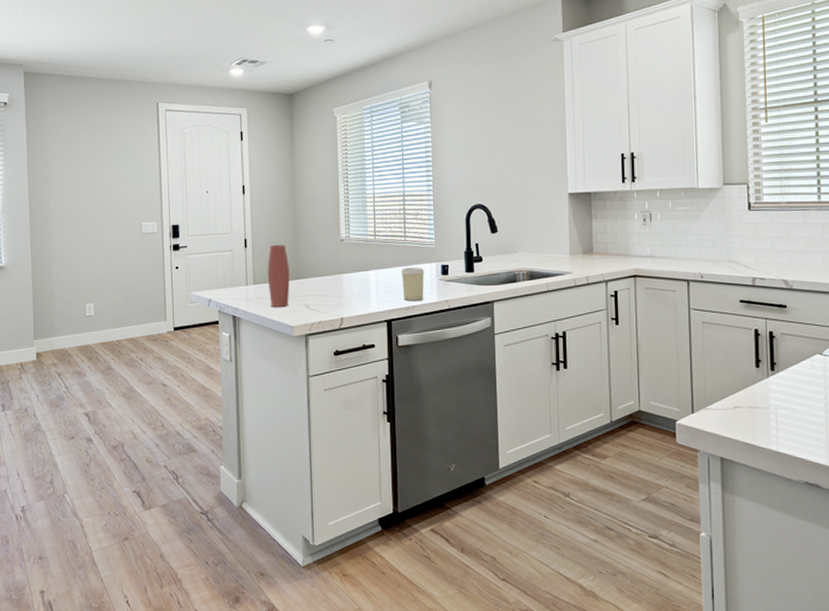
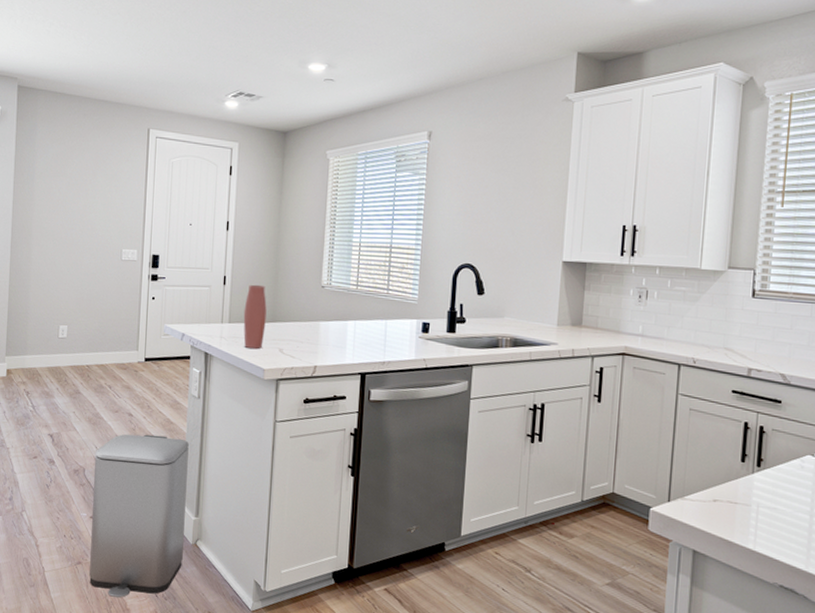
pedal bin: none [132,402,230,570] -> present [89,434,189,599]
cup: present [401,267,425,302] -> none [380,321,404,357]

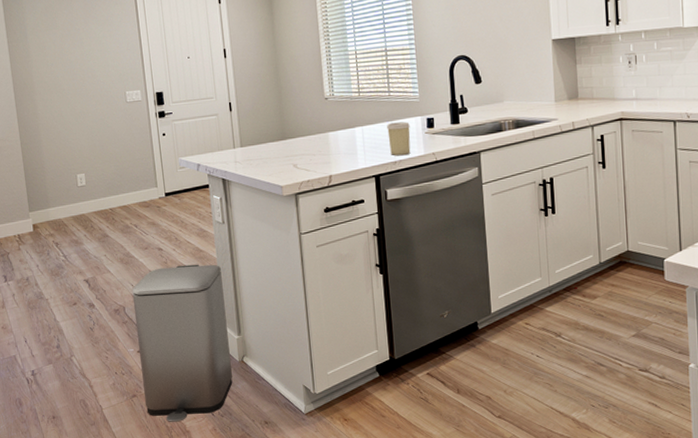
vase: present [243,284,267,349] -> none [253,105,277,168]
cup: none [380,321,404,357] -> present [387,121,411,156]

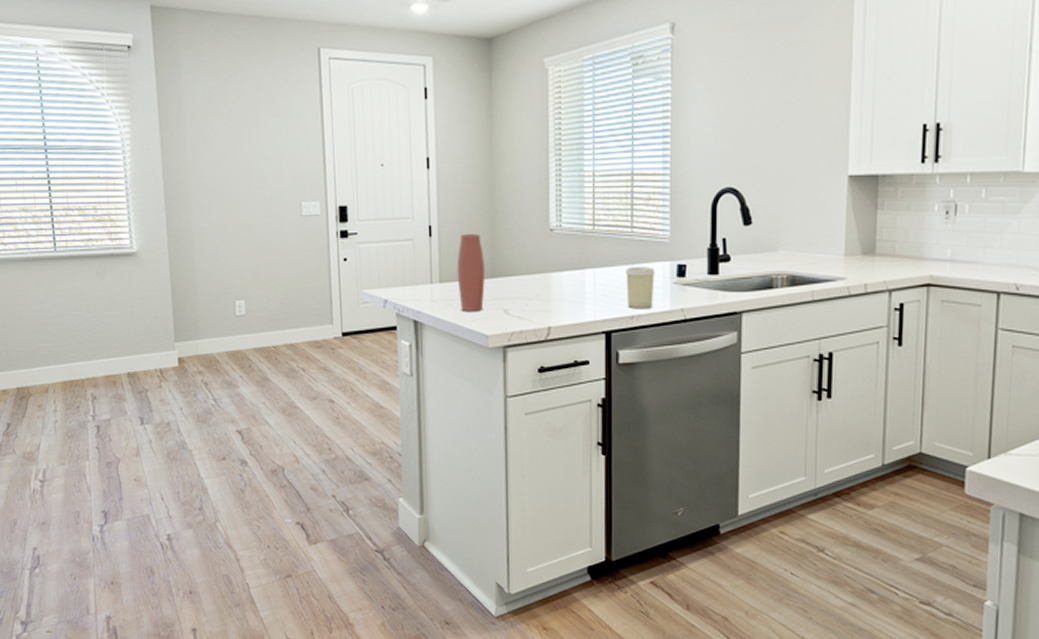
pedal bin: present [131,264,233,423] -> none [293,422,410,613]
vase: none [253,105,277,168] -> present [456,233,485,311]

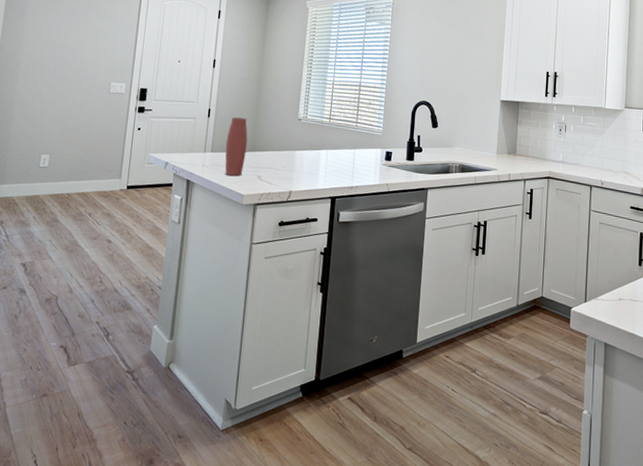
cup: present [626,267,655,310] -> none [349,150,370,182]

